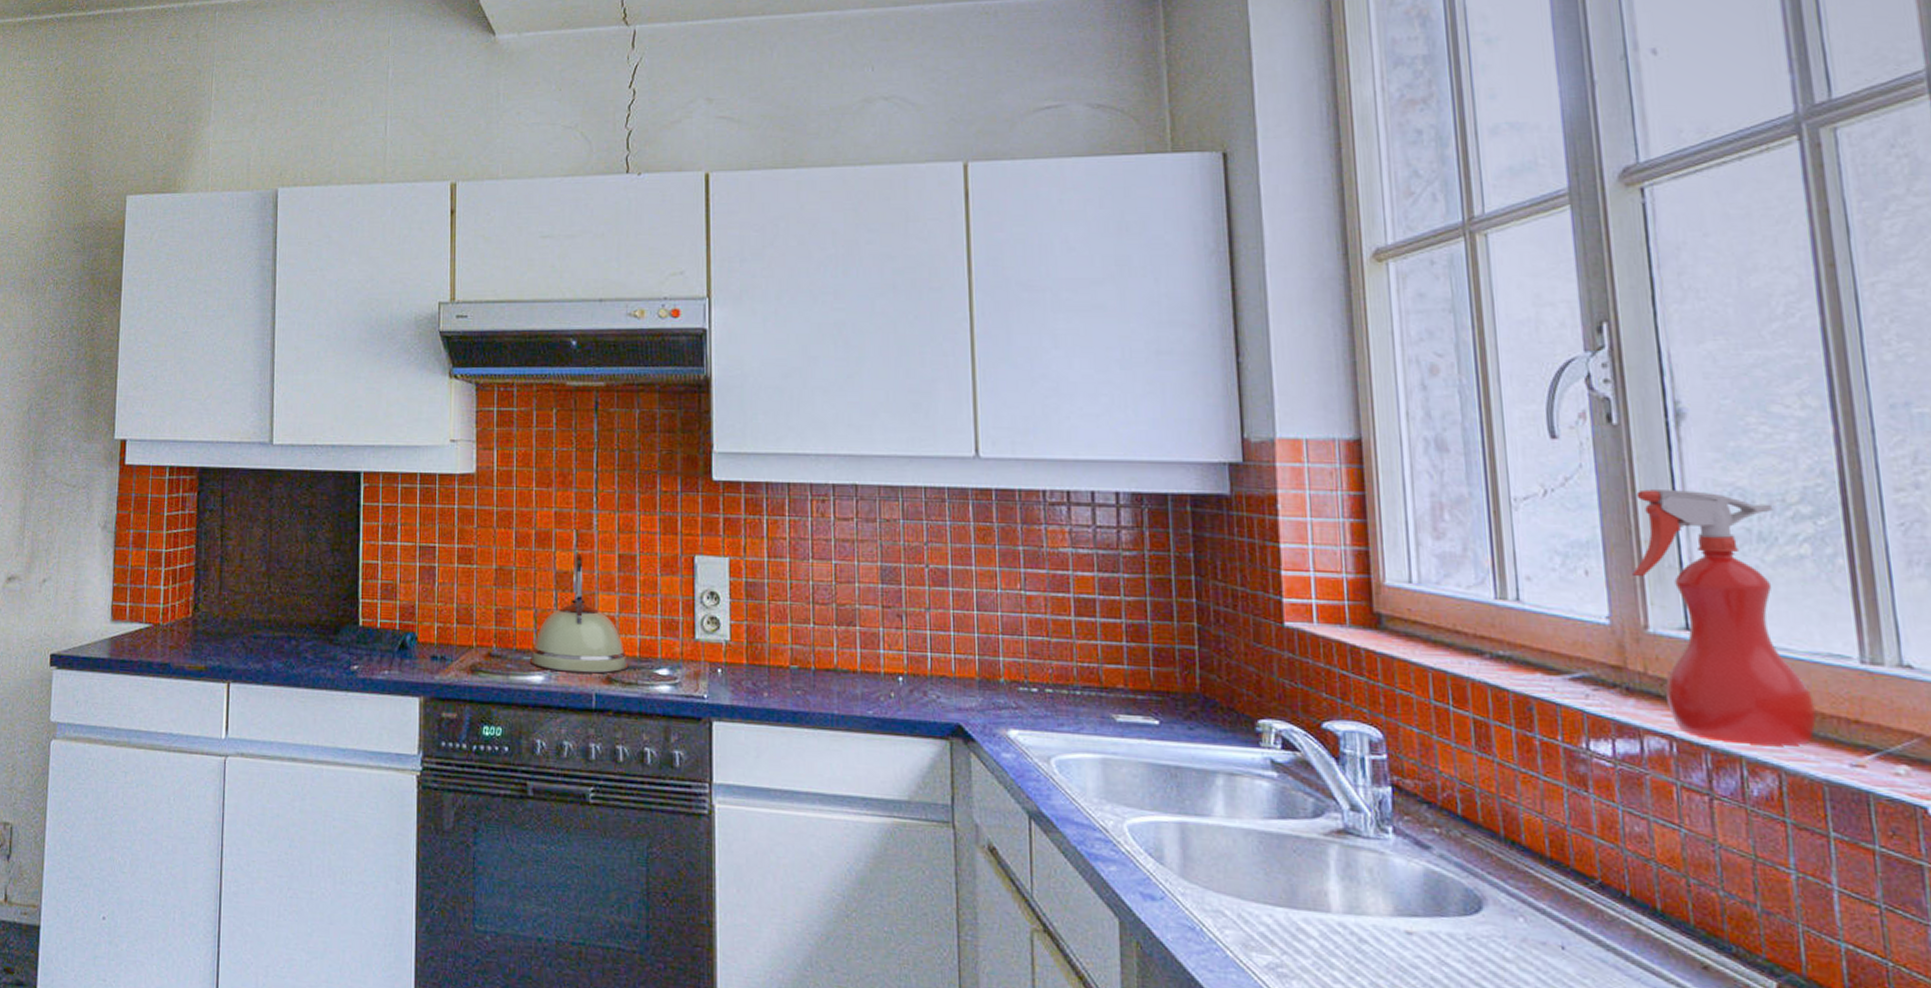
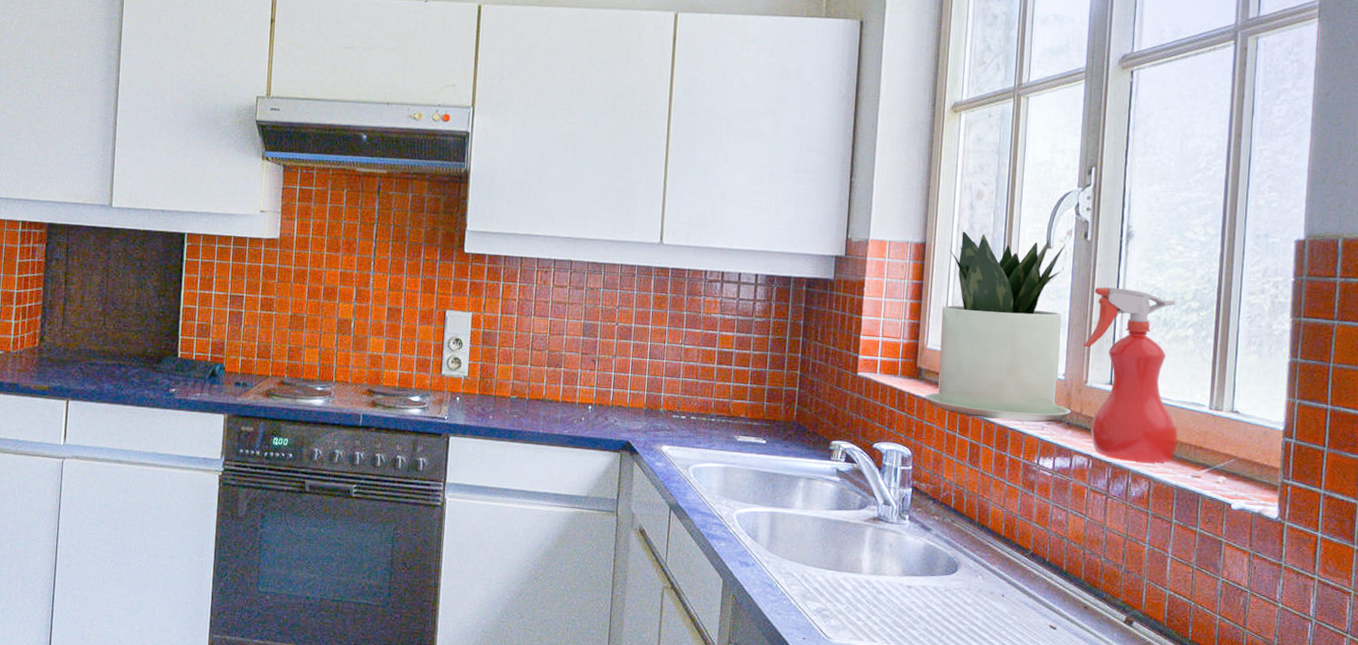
kettle: present [529,553,629,674] -> none [313,305,390,399]
planter: none [1393,421,1629,688] -> present [925,231,1071,422]

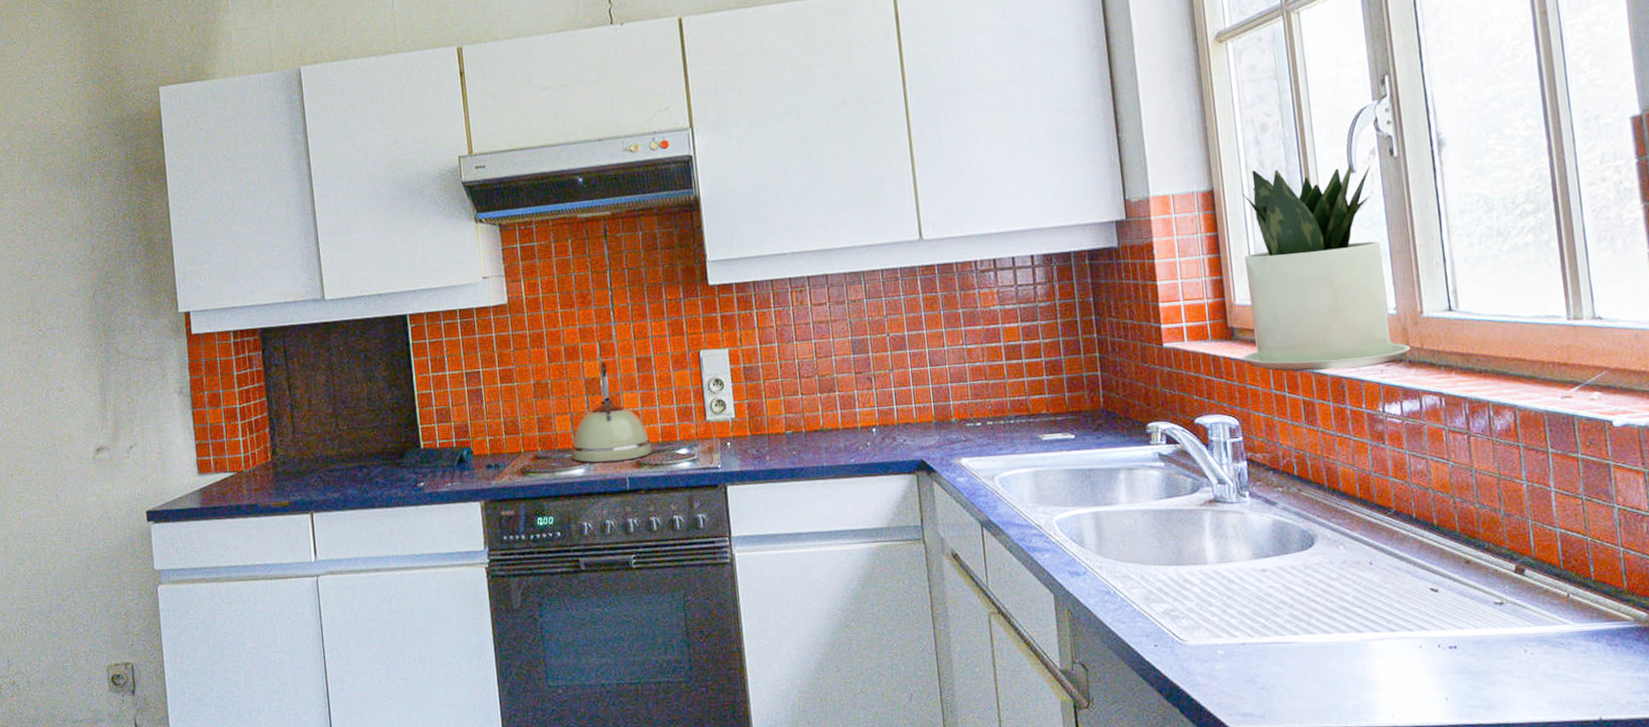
kettle: none [313,305,390,399] -> present [570,361,654,464]
spray bottle: present [1084,287,1178,463] -> none [1411,202,1539,392]

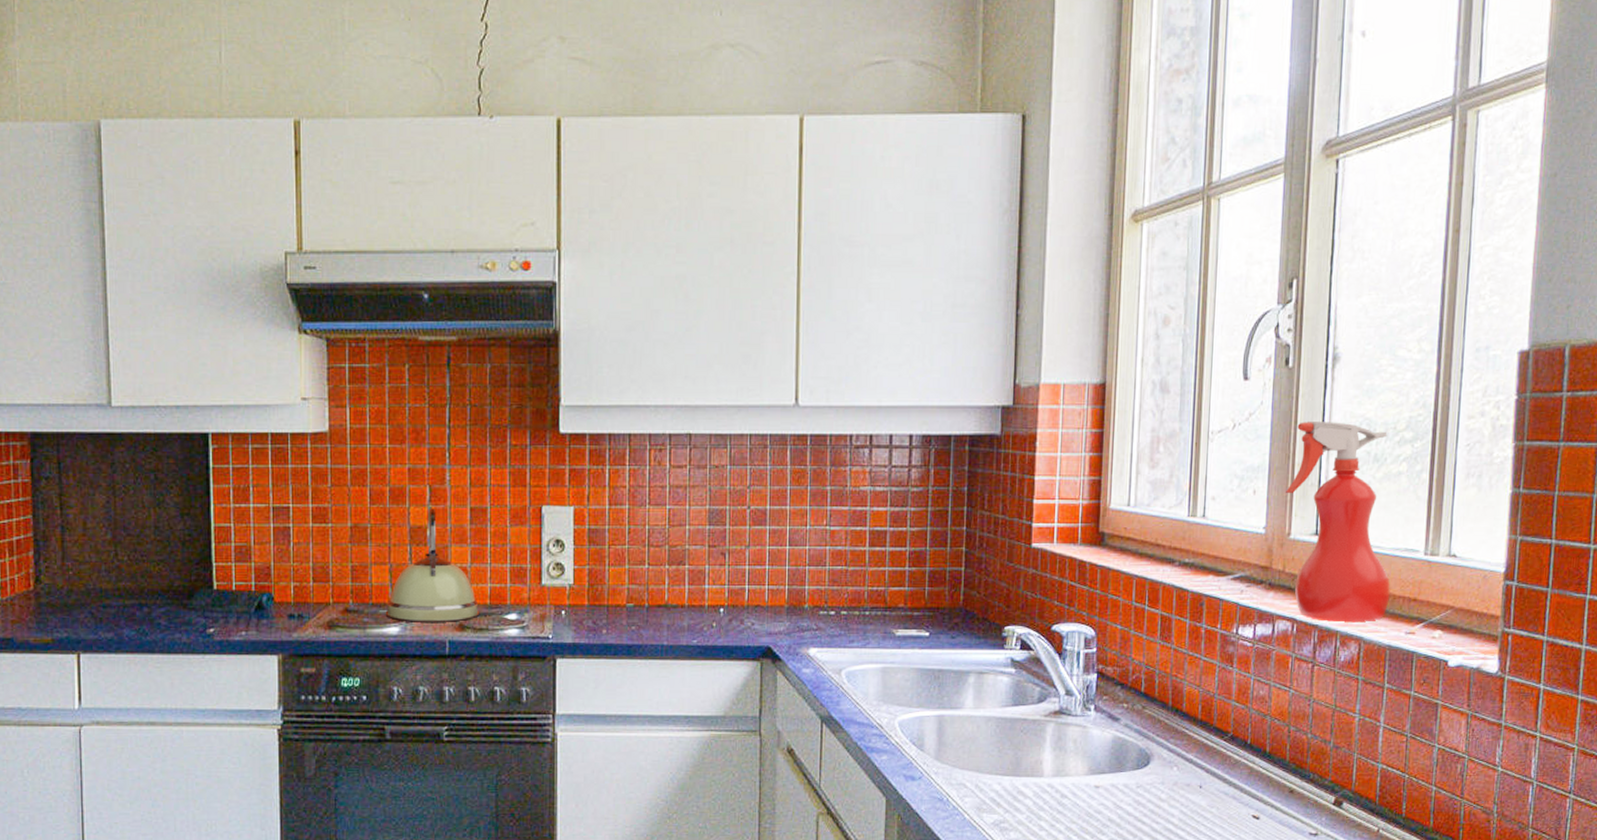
planter: present [1241,163,1411,371] -> none [1109,366,1273,586]
spray bottle: none [1411,202,1539,392] -> present [1286,422,1390,622]

